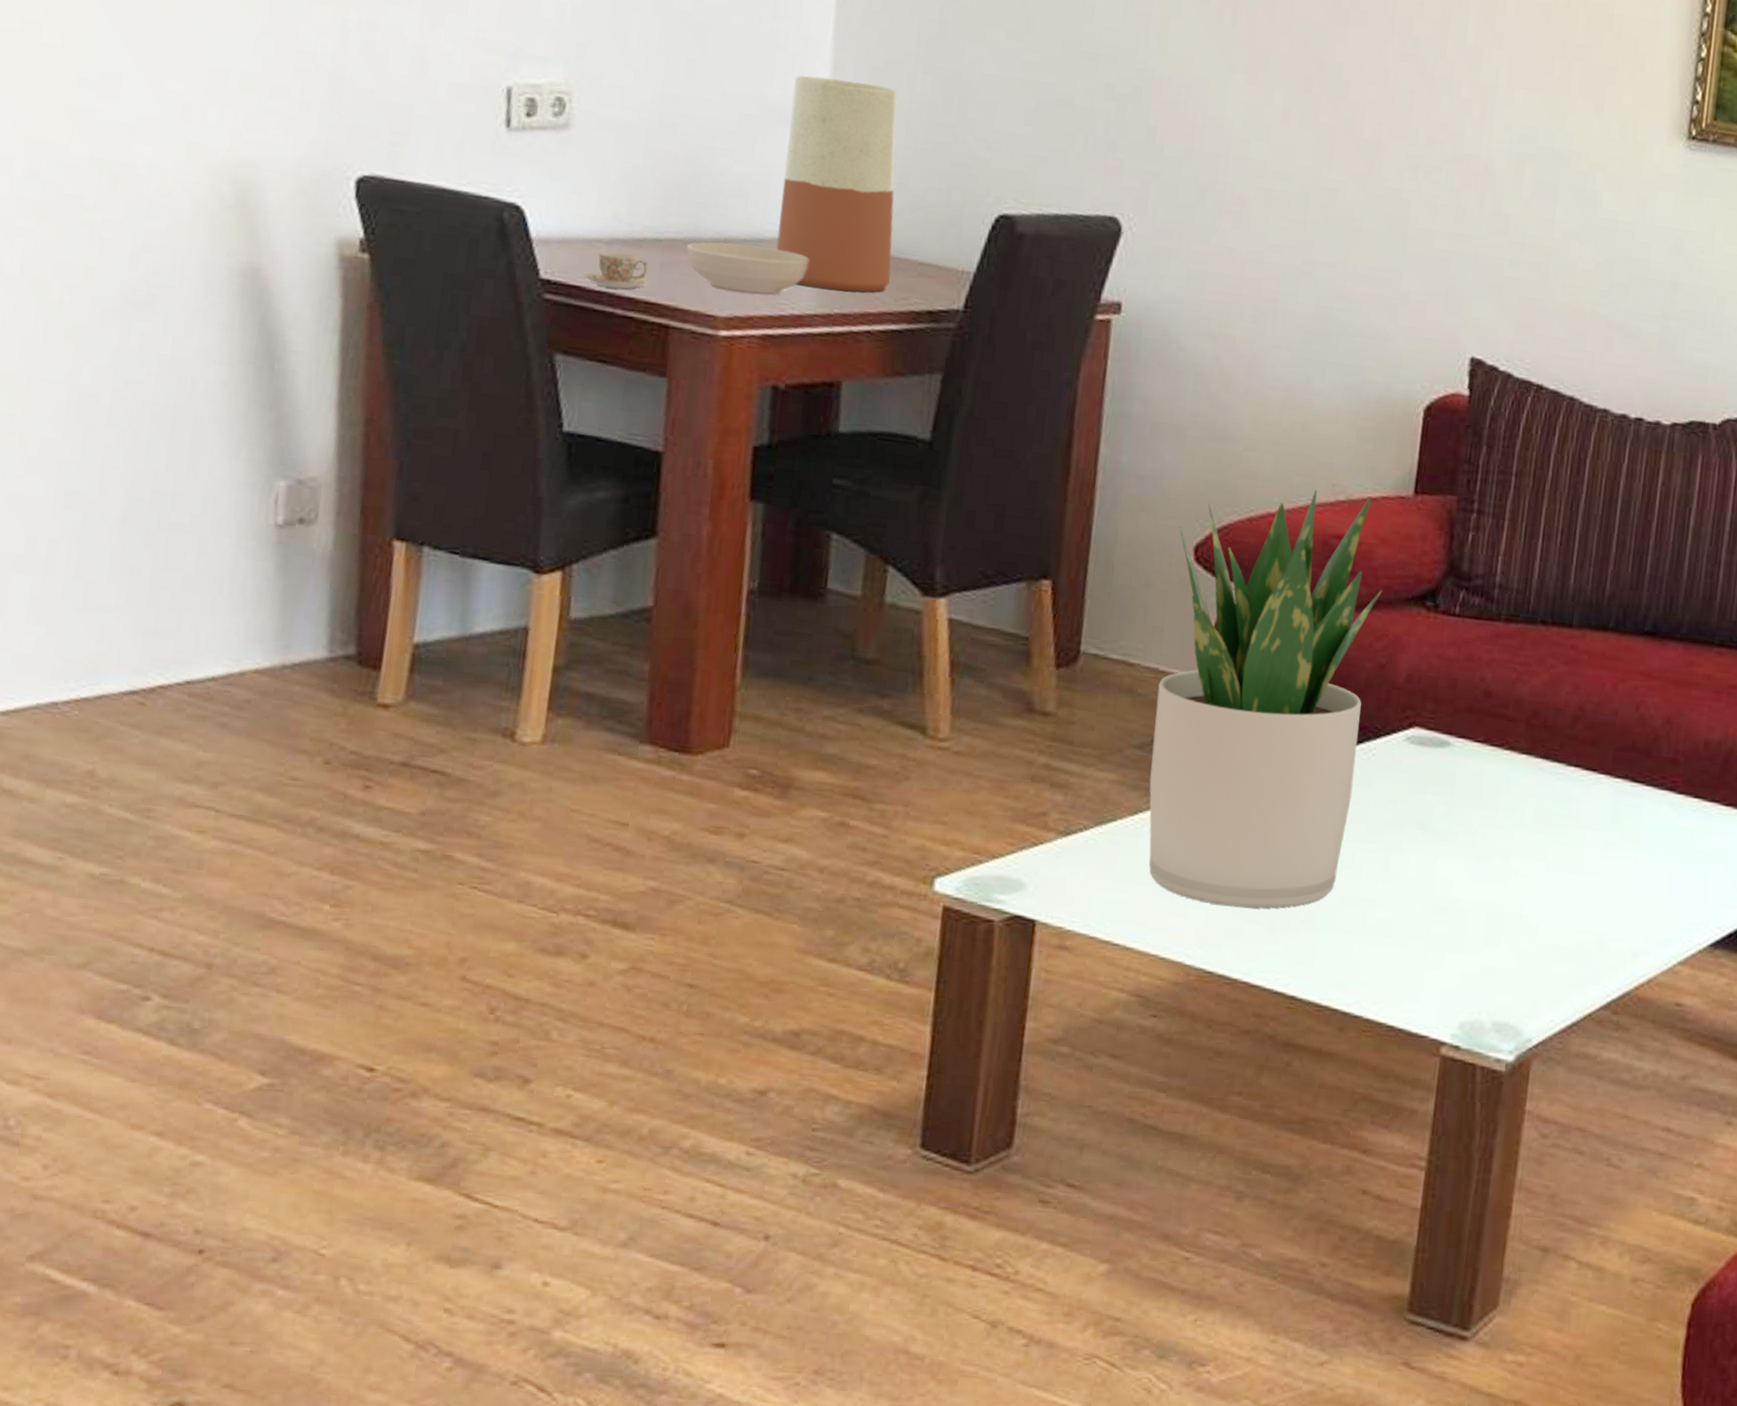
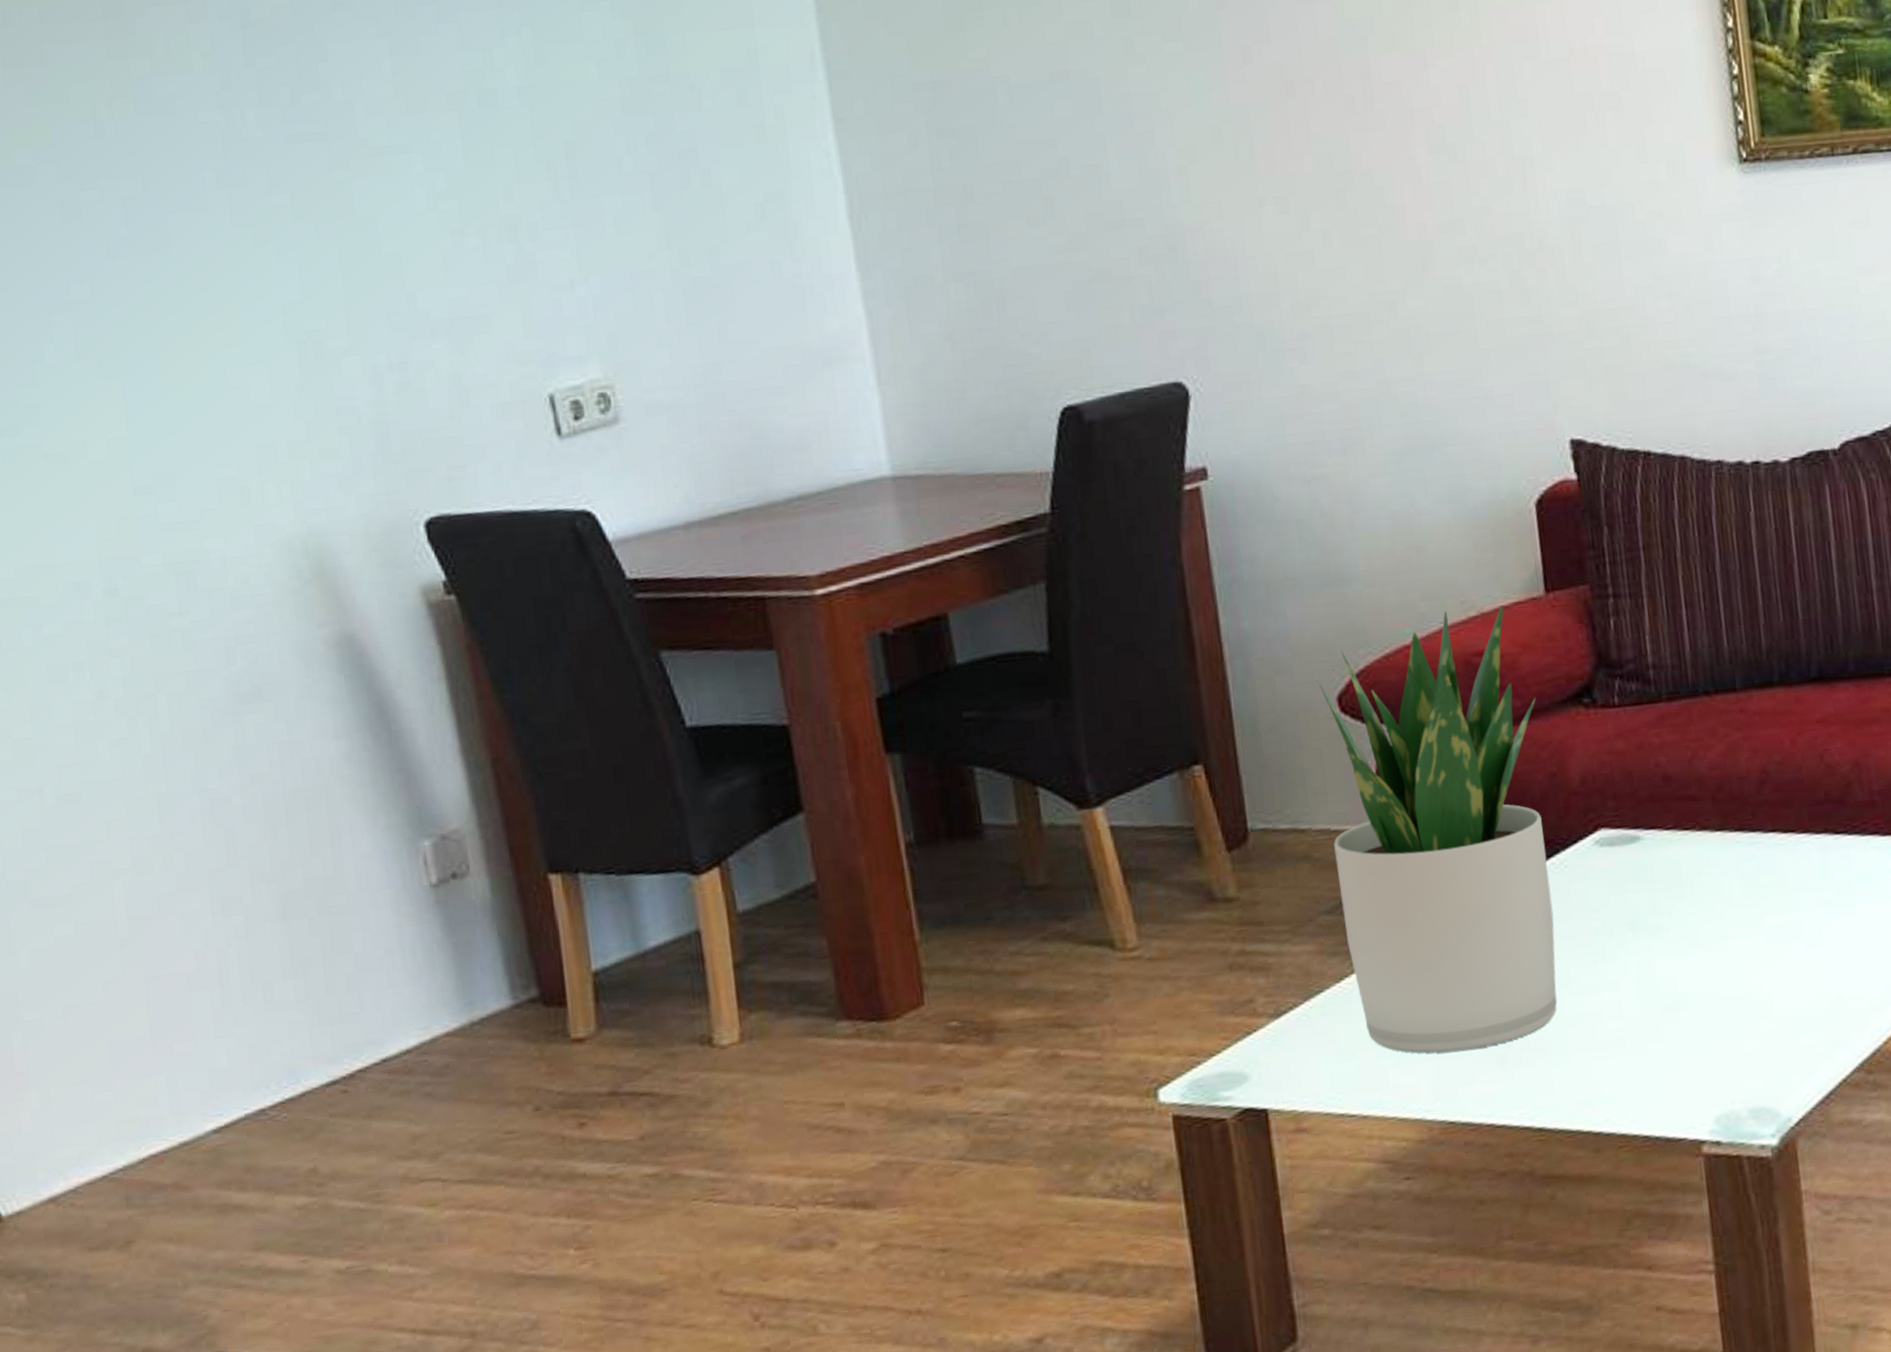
teacup: present [584,251,649,290] -> none [669,534,734,573]
bowl: present [687,242,809,295] -> none [763,494,888,548]
vase: present [776,75,898,292] -> none [828,304,972,525]

